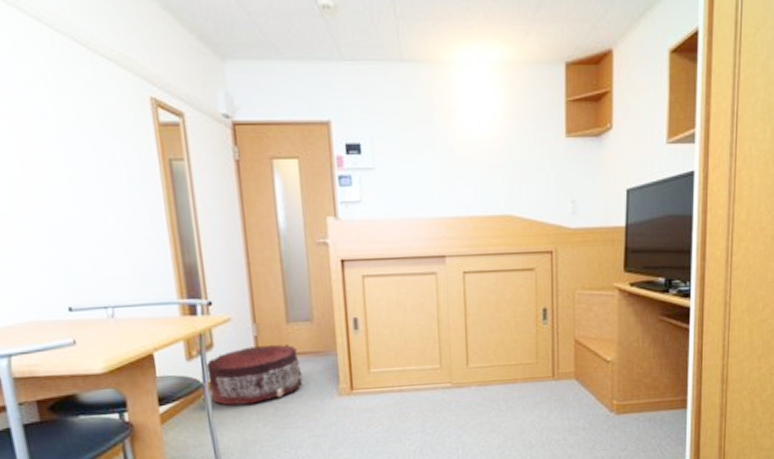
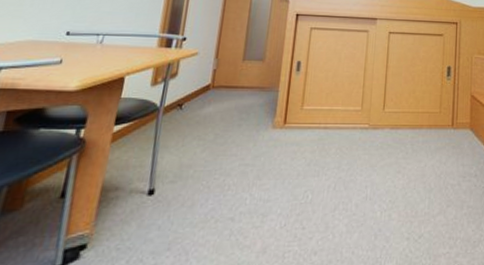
pouf: present [206,344,303,406] -> none [162,77,246,130]

